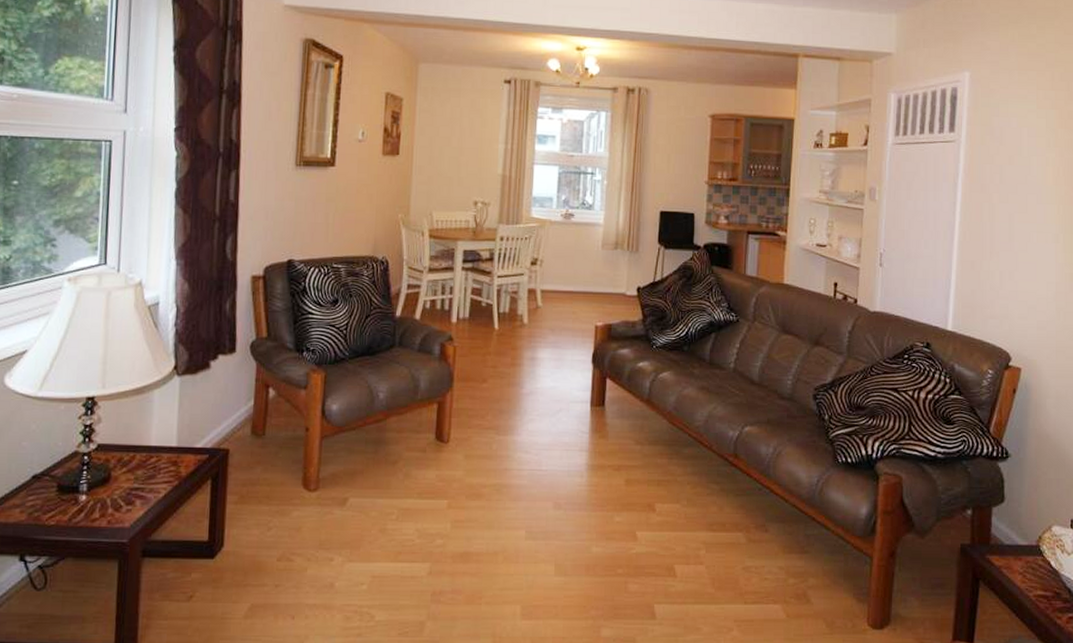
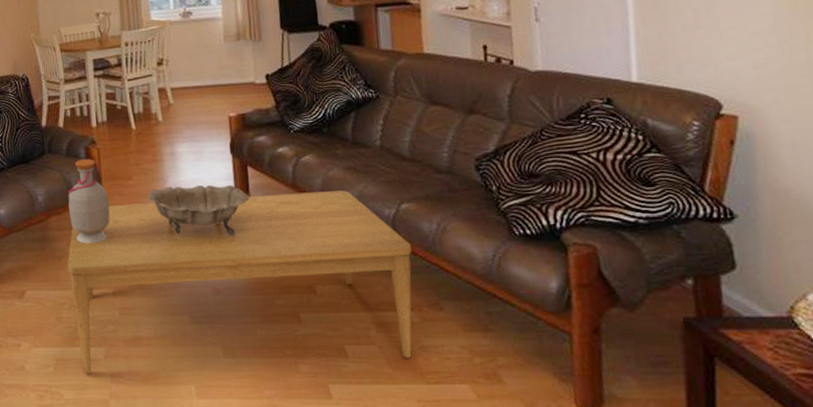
coffee table: none [401,408,748,593] -> present [67,190,412,374]
bottle: none [412,356,459,449] -> present [67,159,110,244]
decorative bowl: none [500,393,604,450] -> present [148,185,250,237]

